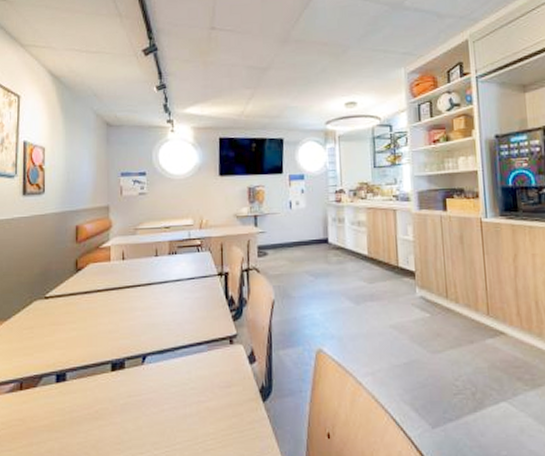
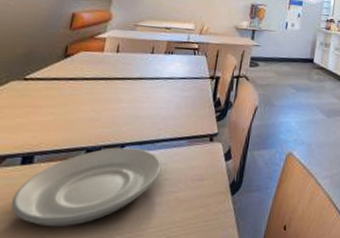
plate: none [55,358,186,444] -> present [11,147,162,227]

